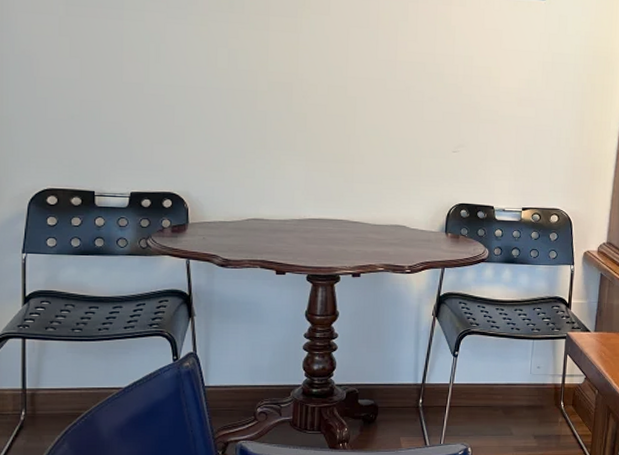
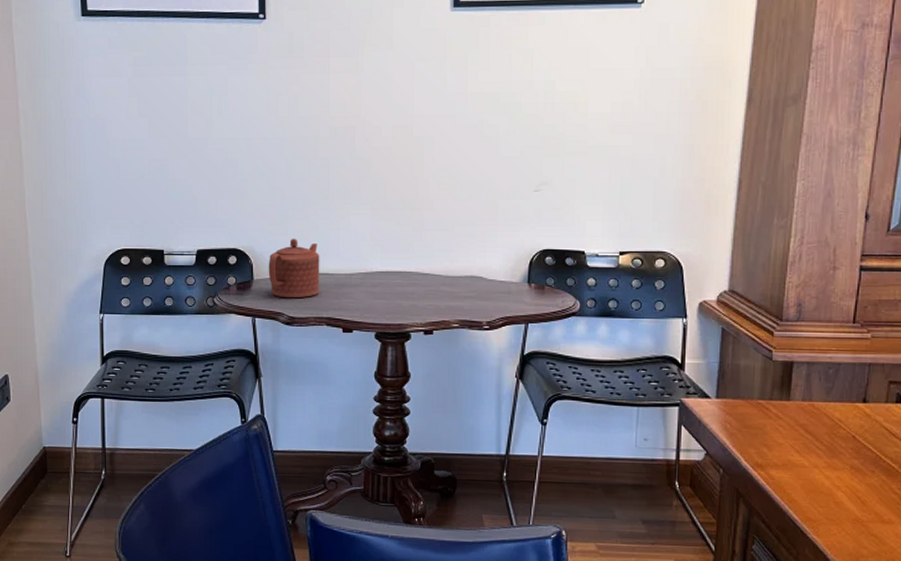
teapot: none [203,185,256,242] -> present [268,238,320,298]

